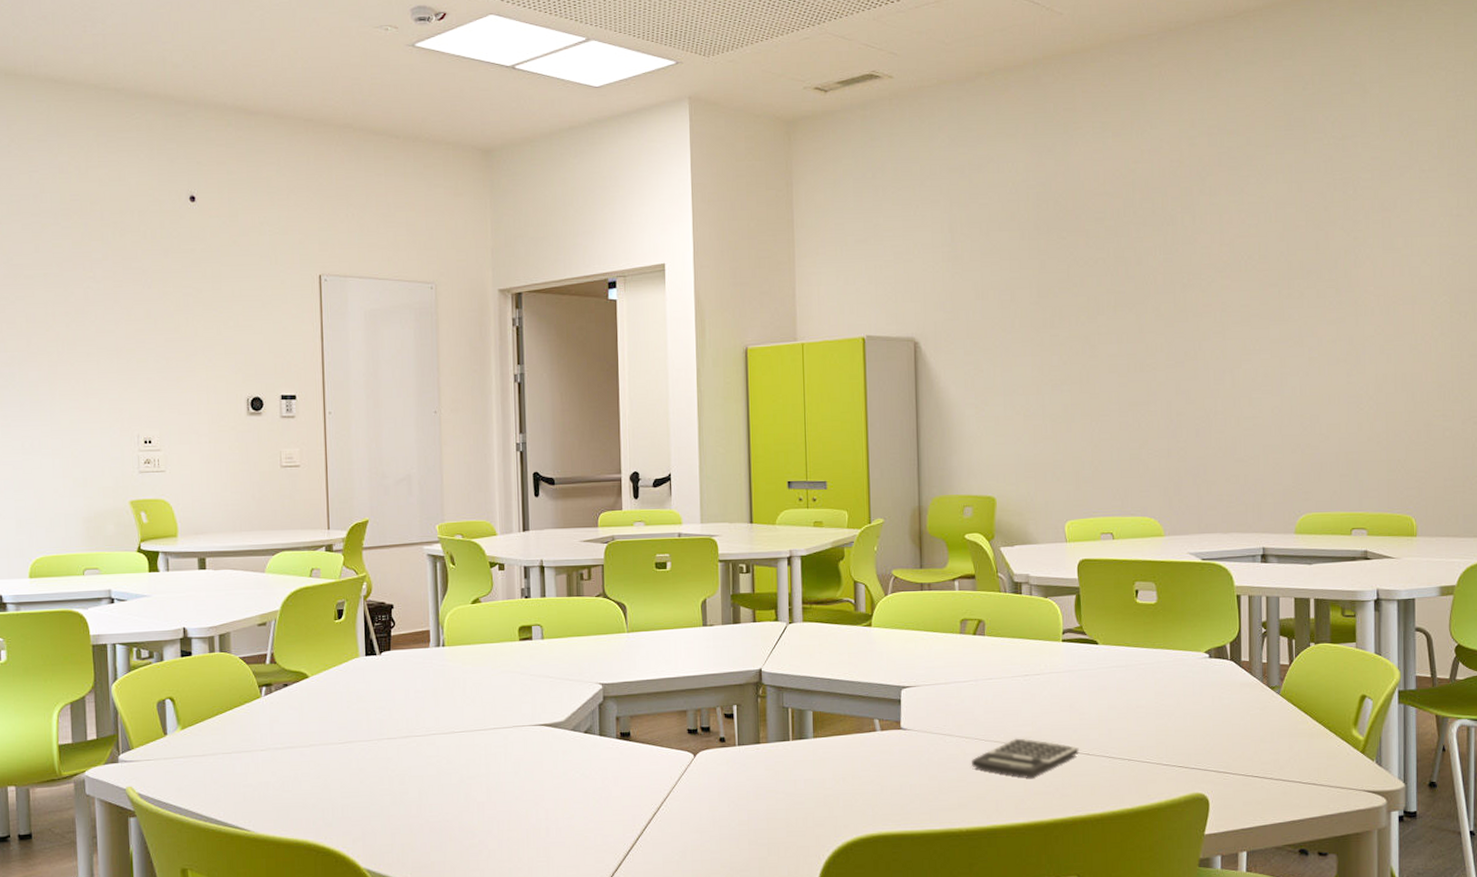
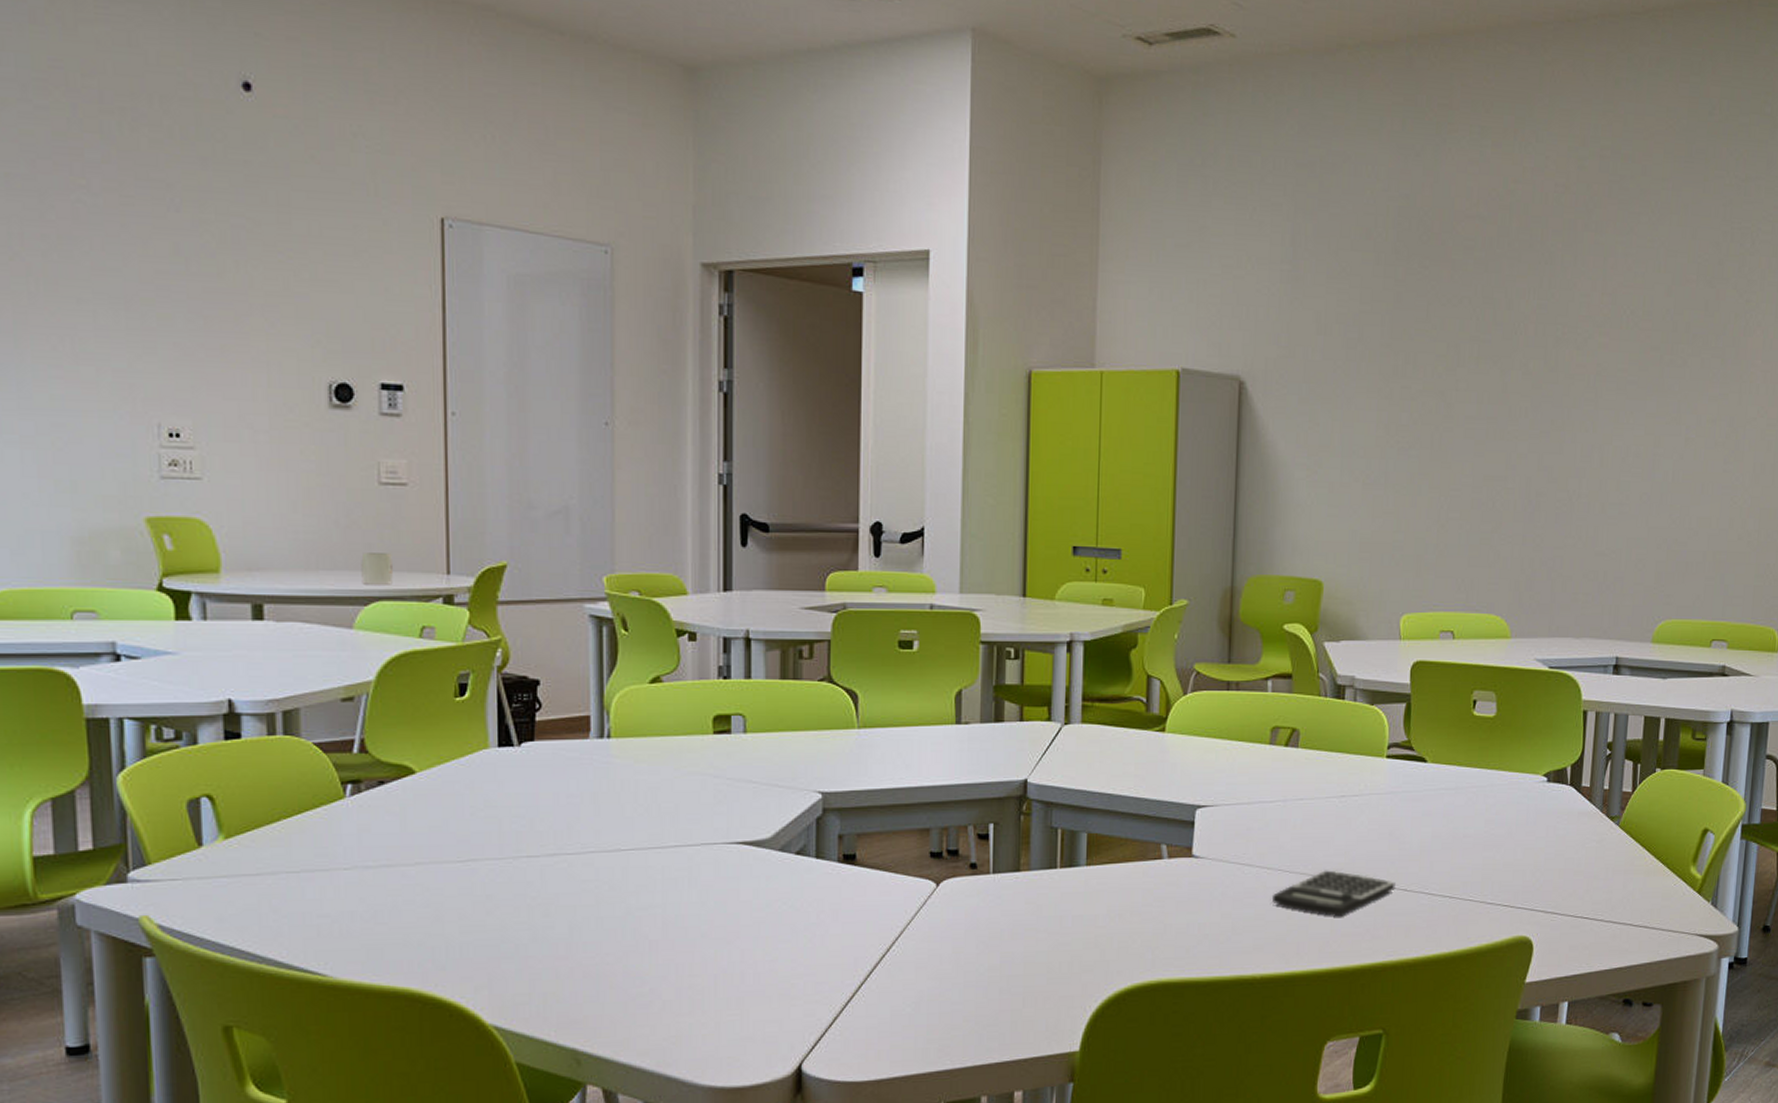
mug: none [270,516,292,541] -> present [361,553,394,587]

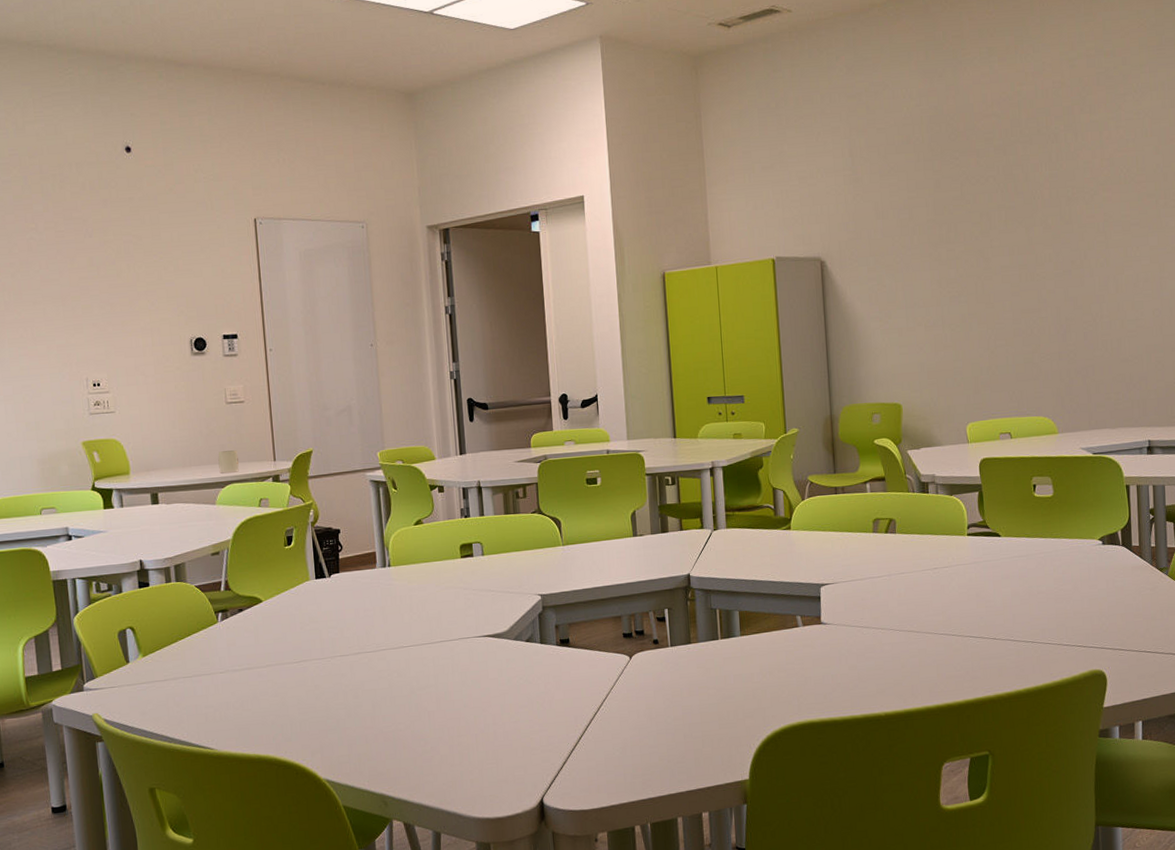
calculator: present [1271,870,1396,916] -> none [887,627,986,663]

